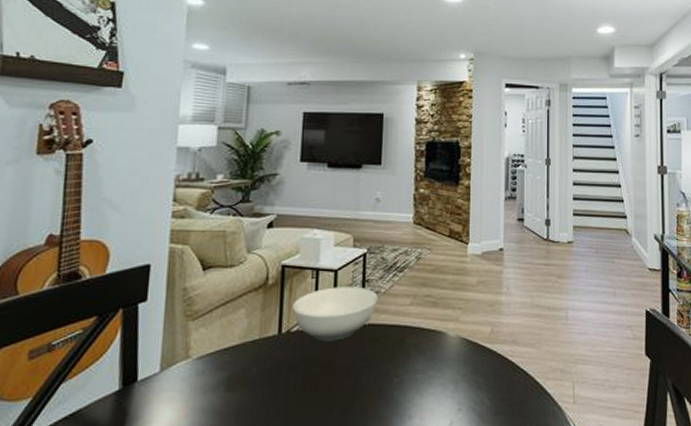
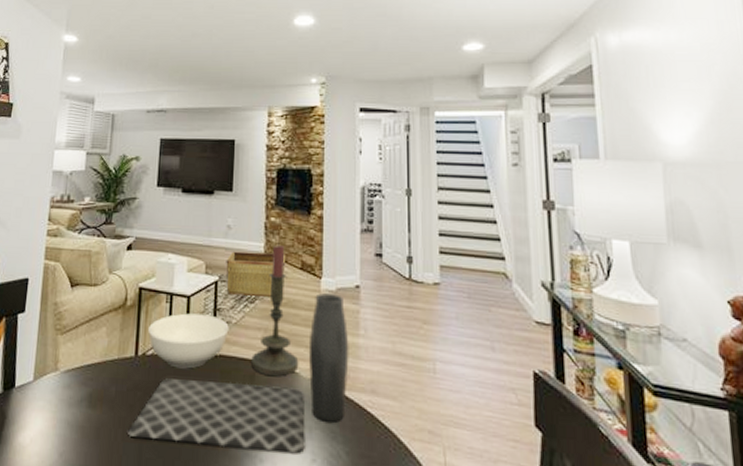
placemat: none [272,347,452,415] -> present [128,378,306,453]
hamper: none [374,223,435,265] -> present [226,251,286,297]
candle: none [400,213,447,339] -> present [251,243,299,377]
vase: none [455,258,493,374] -> present [308,293,349,423]

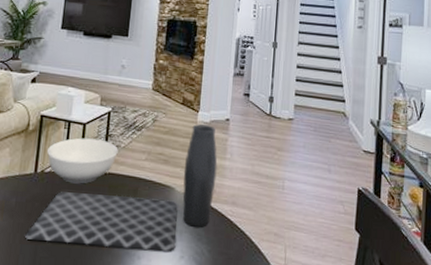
hamper: present [226,251,286,297] -> none [118,87,171,126]
candle: present [251,243,299,377] -> none [135,82,175,191]

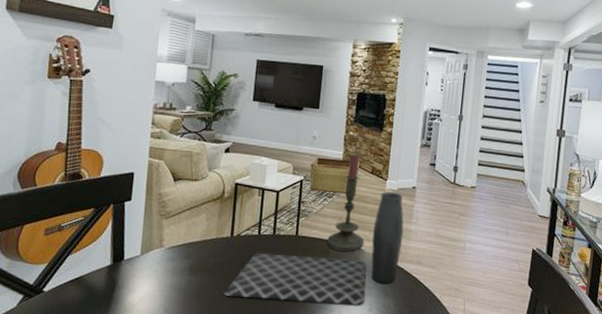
bowl: present [47,138,118,184] -> none [243,204,311,246]
hamper: none [118,87,171,126] -> present [310,157,360,193]
candle: none [135,82,175,191] -> present [327,152,365,253]

